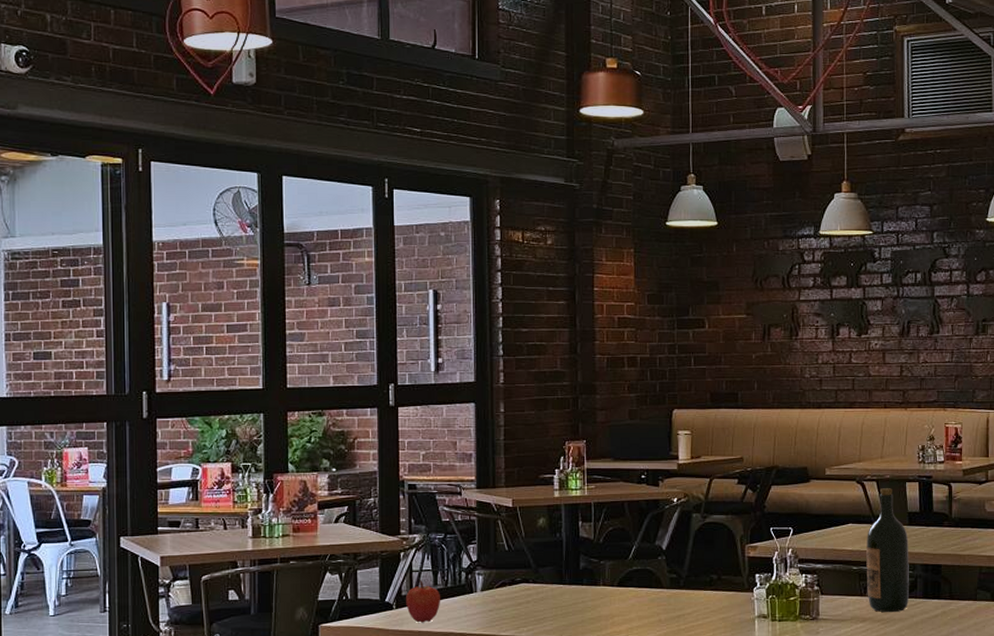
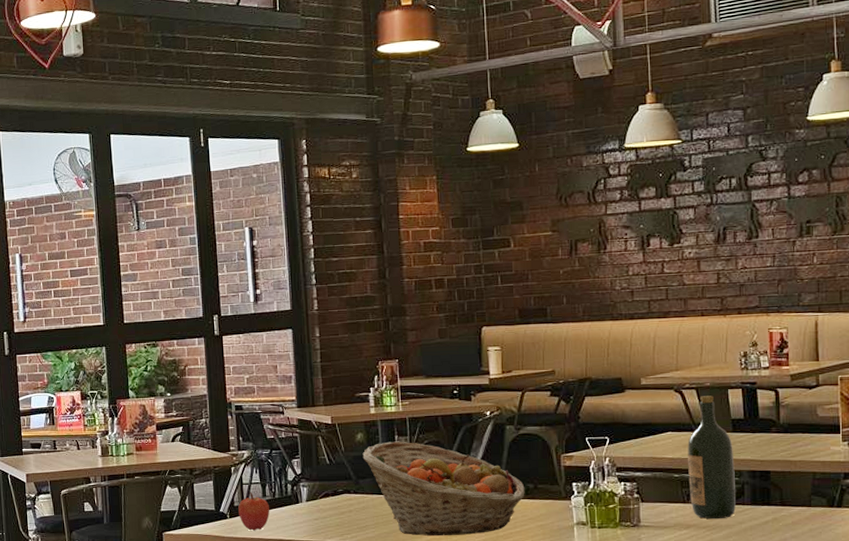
fruit basket: none [544,527,709,629] -> present [362,441,525,536]

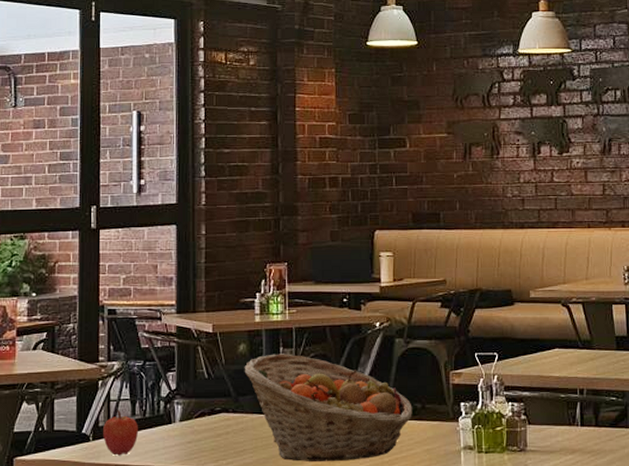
wine bottle: present [687,395,736,519] -> none [574,311,619,443]

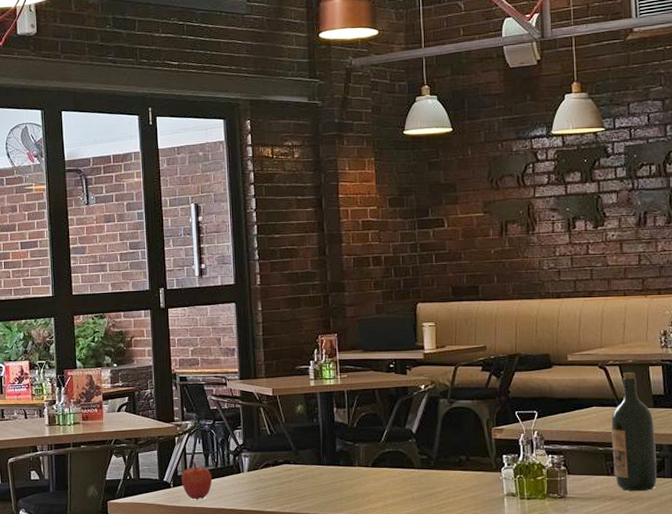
fruit basket: present [244,353,412,462] -> none [302,413,458,506]
wine bottle: none [574,311,619,443] -> present [611,372,657,491]

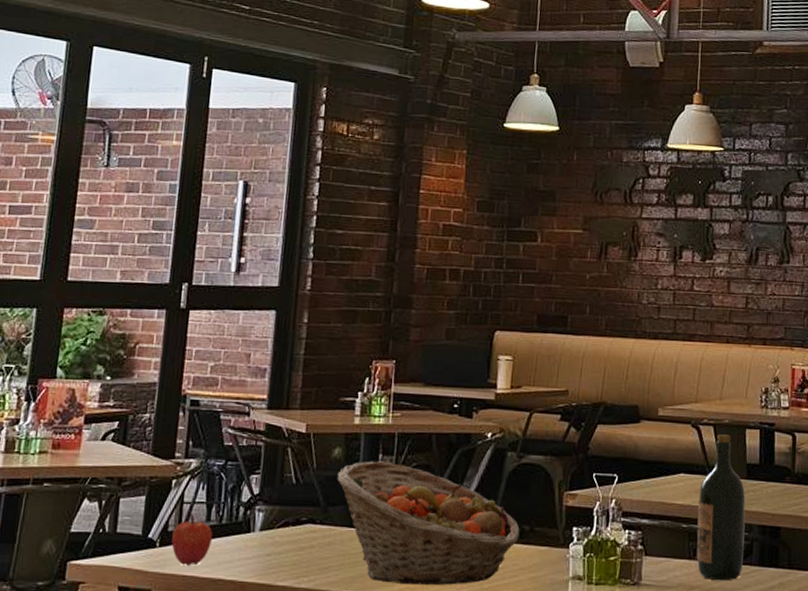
fruit basket: none [302,413,458,506] -> present [337,461,520,585]

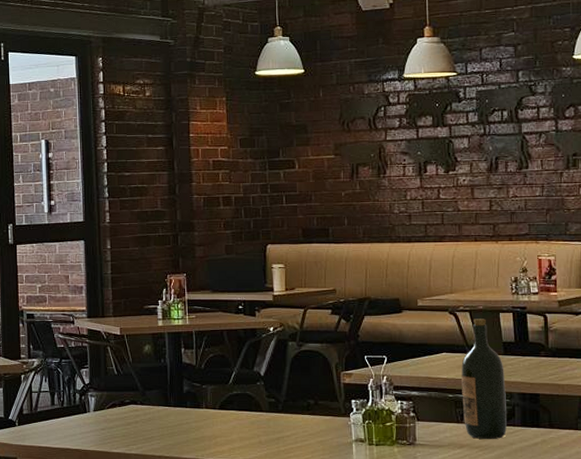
apple: present [171,514,213,566] -> none [27,400,58,439]
fruit basket: present [337,461,520,585] -> none [149,354,306,449]

